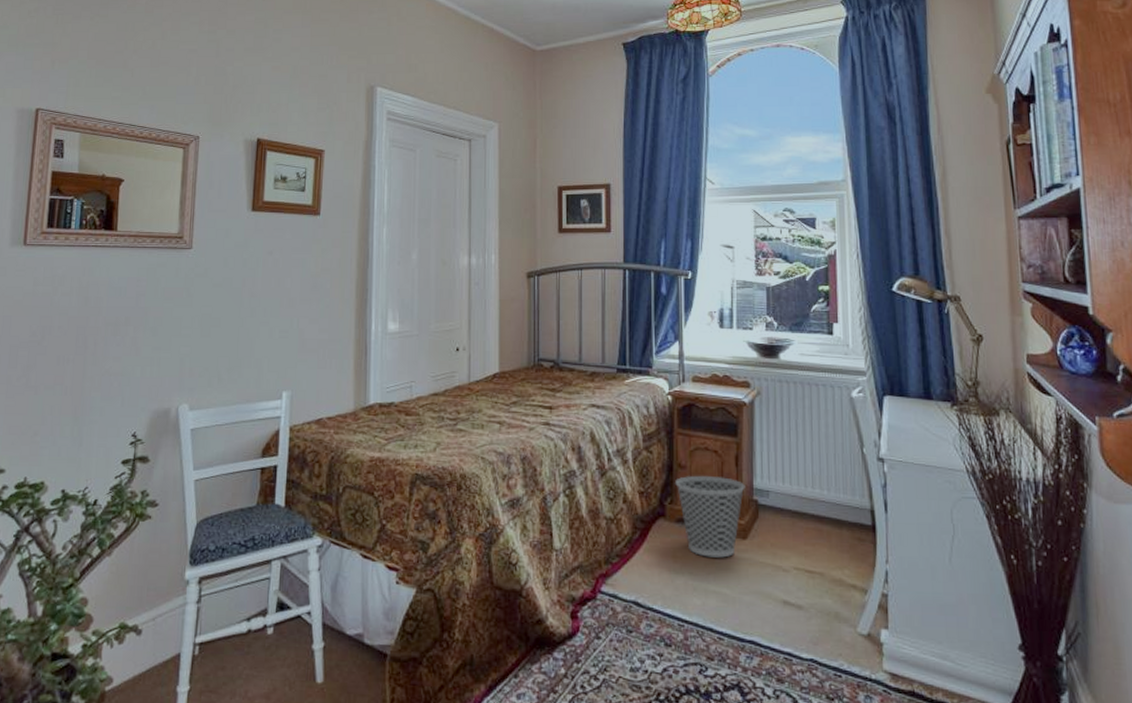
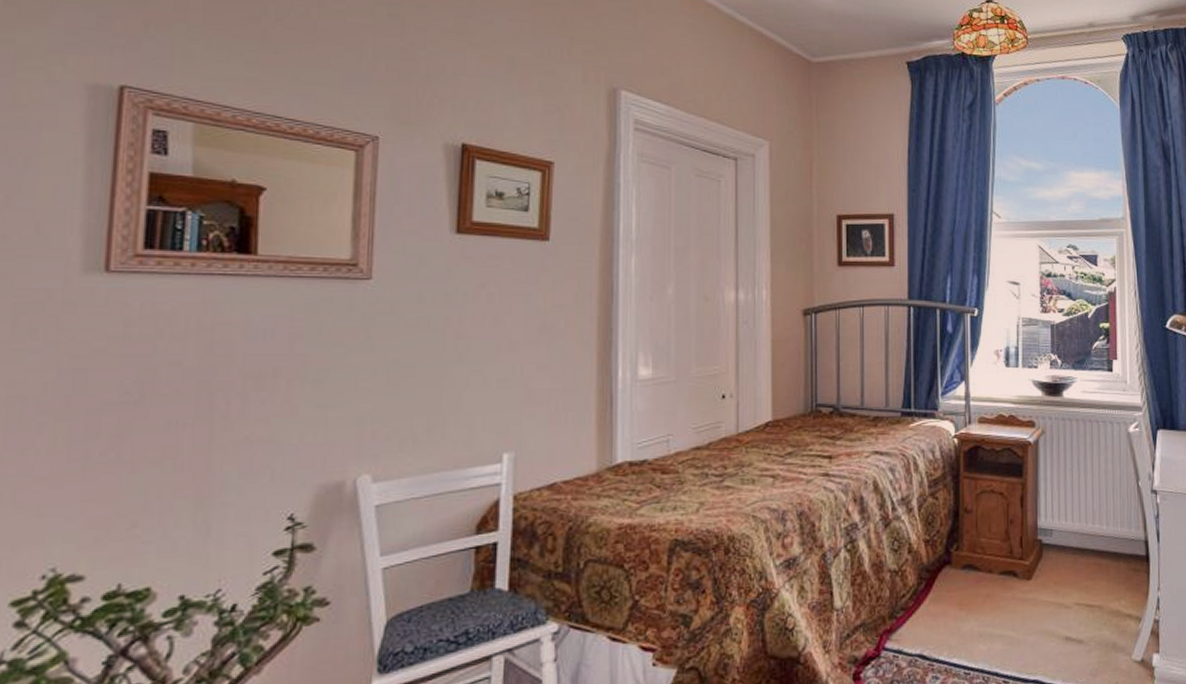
wastebasket: present [675,475,745,558] -> none [961,518,1030,602]

